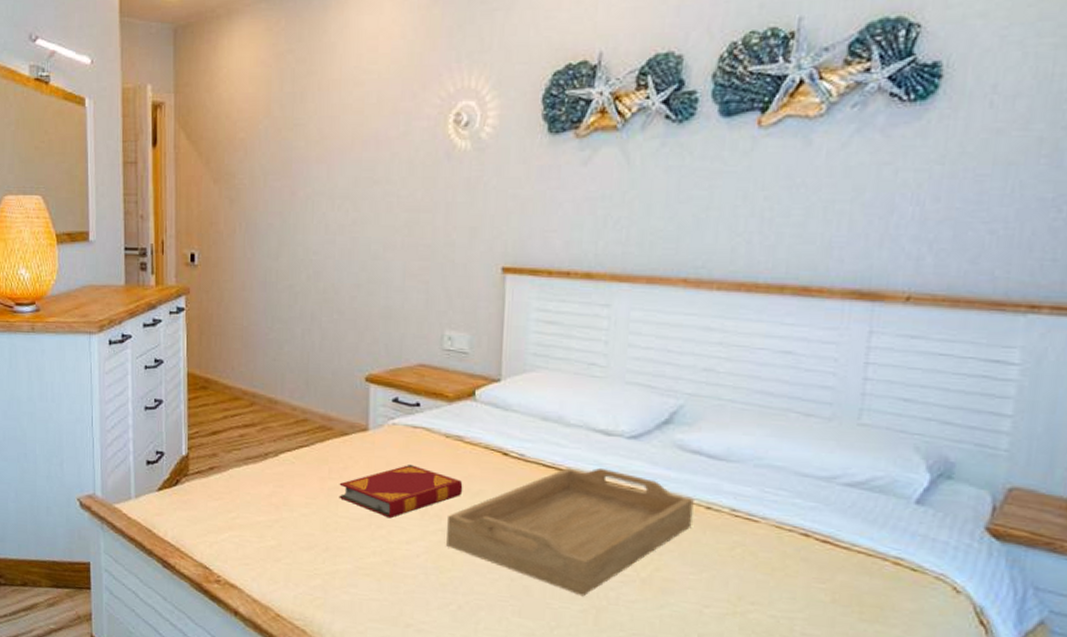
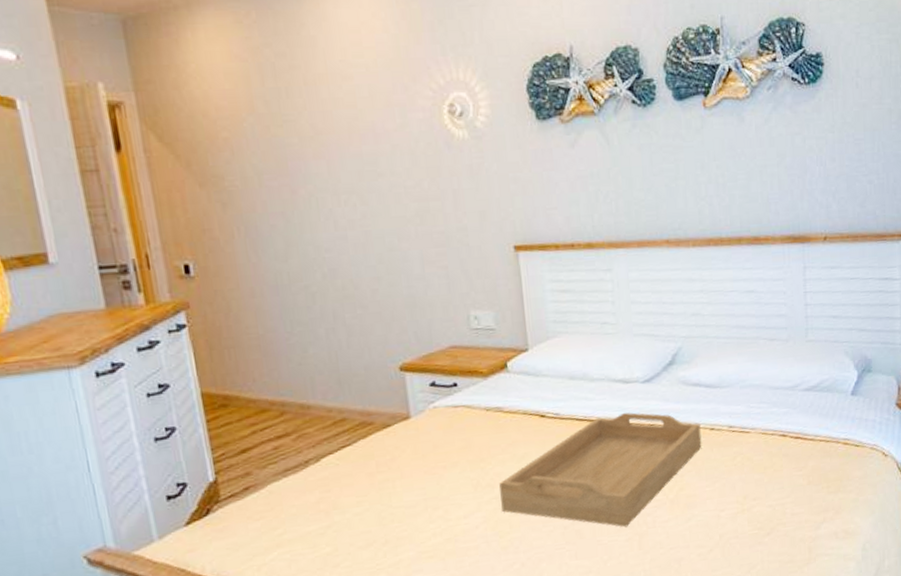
hardback book: present [339,465,463,519] -> none [389,443,510,498]

